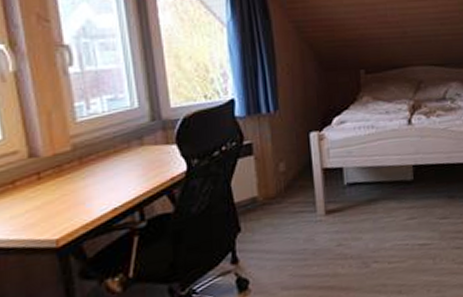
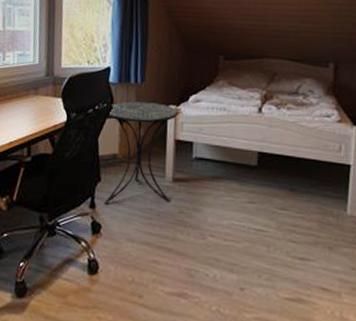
side table: none [238,131,327,256] -> present [104,101,178,204]

